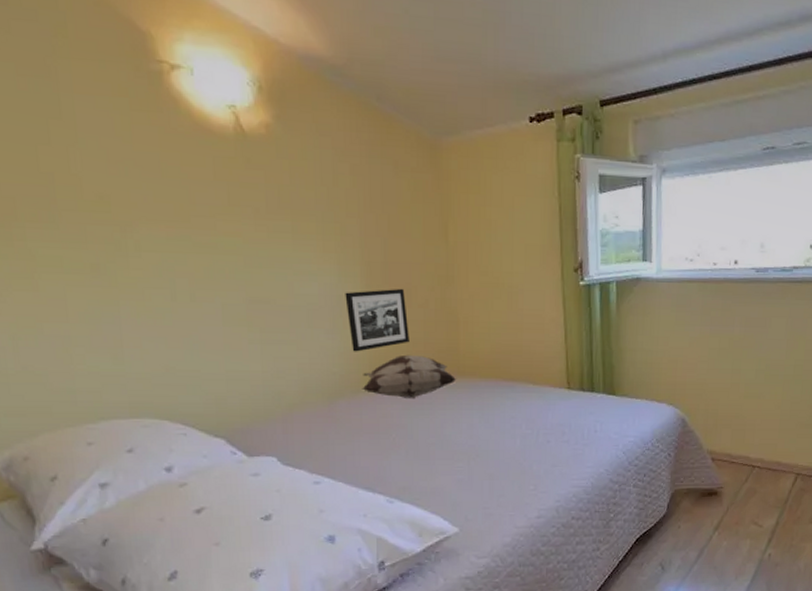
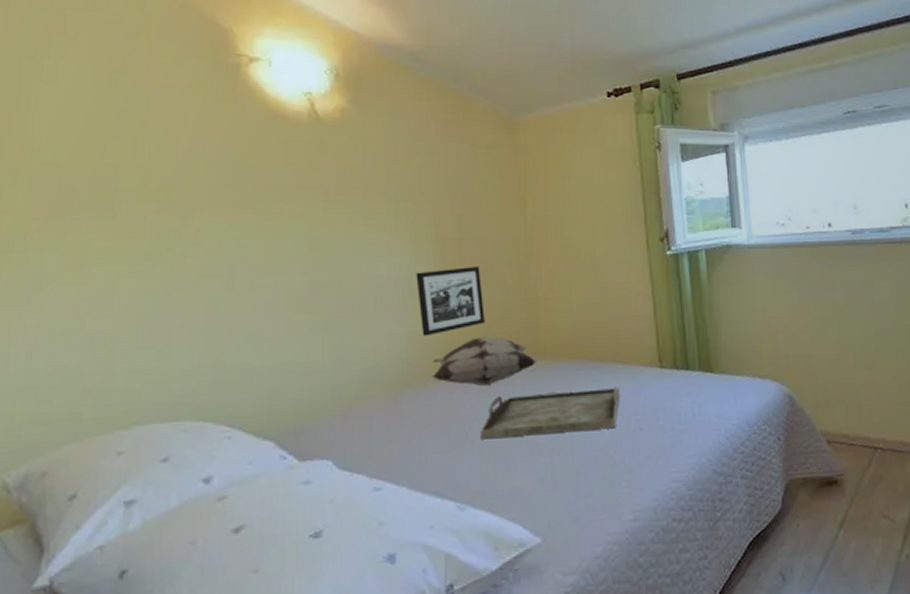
serving tray: none [405,403,531,445] -> present [479,385,620,440]

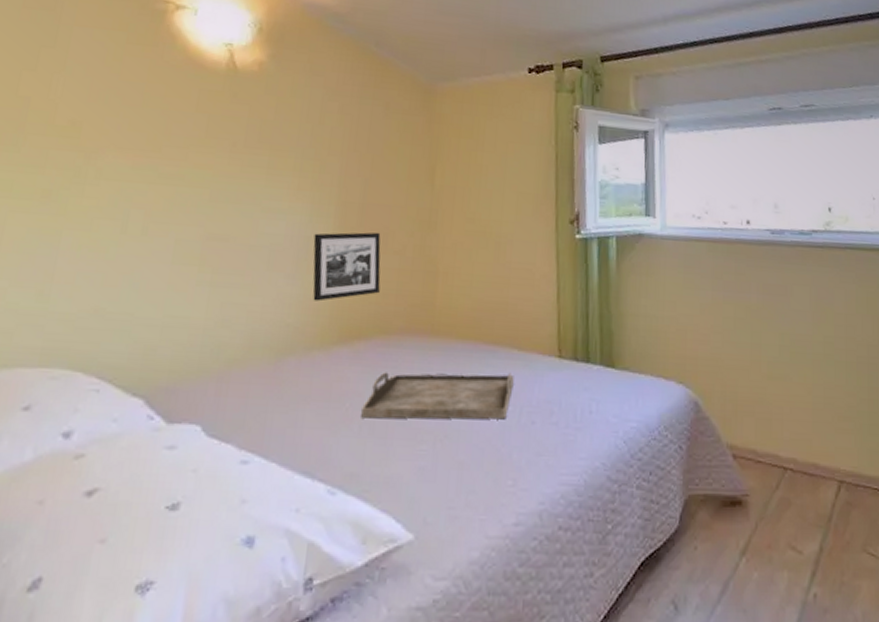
decorative pillow: present [432,336,537,387] -> none [317,307,430,361]

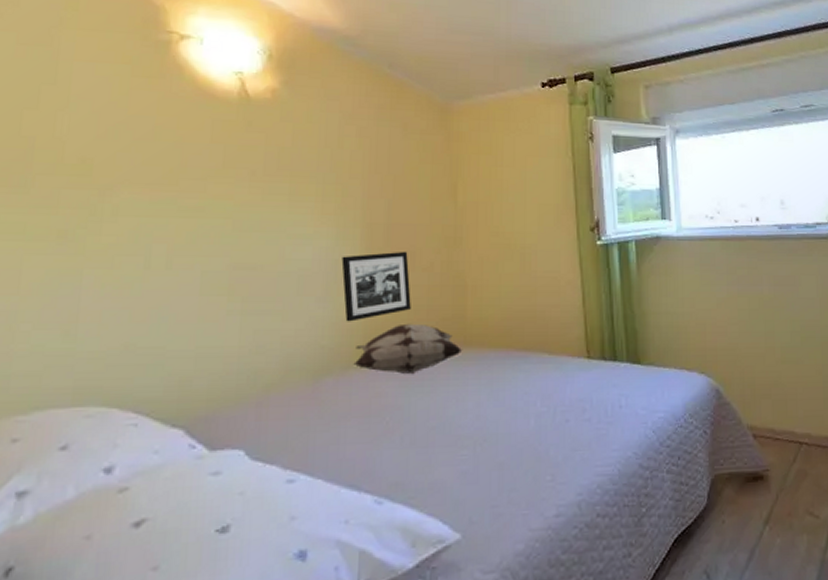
decorative pillow: none [317,307,430,361] -> present [353,323,463,375]
serving tray: present [360,372,514,420] -> none [400,375,546,430]

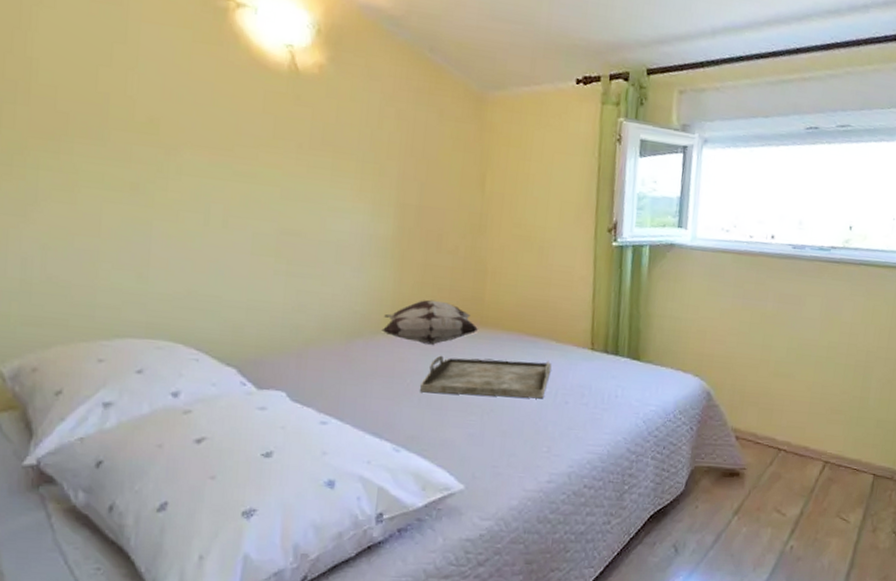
picture frame: present [341,251,411,322] -> none [375,232,436,293]
serving tray: none [400,375,546,430] -> present [419,355,552,399]

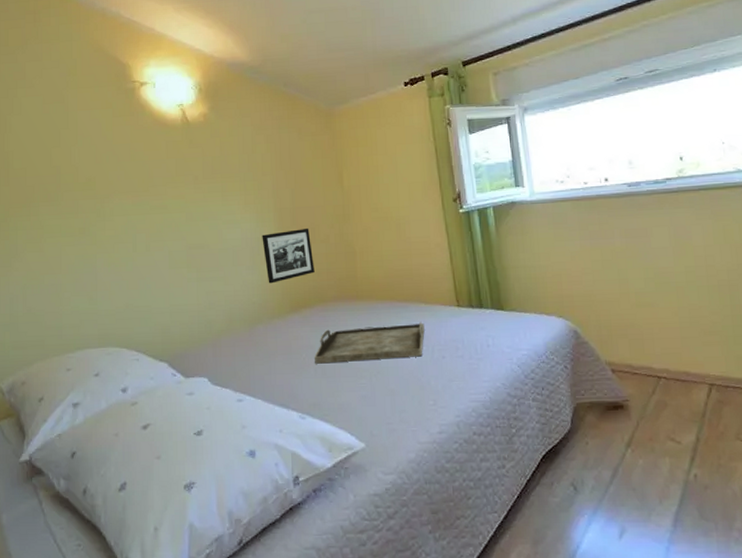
picture frame: none [375,232,436,293] -> present [262,228,315,284]
decorative pillow: present [381,299,479,346] -> none [276,283,356,322]

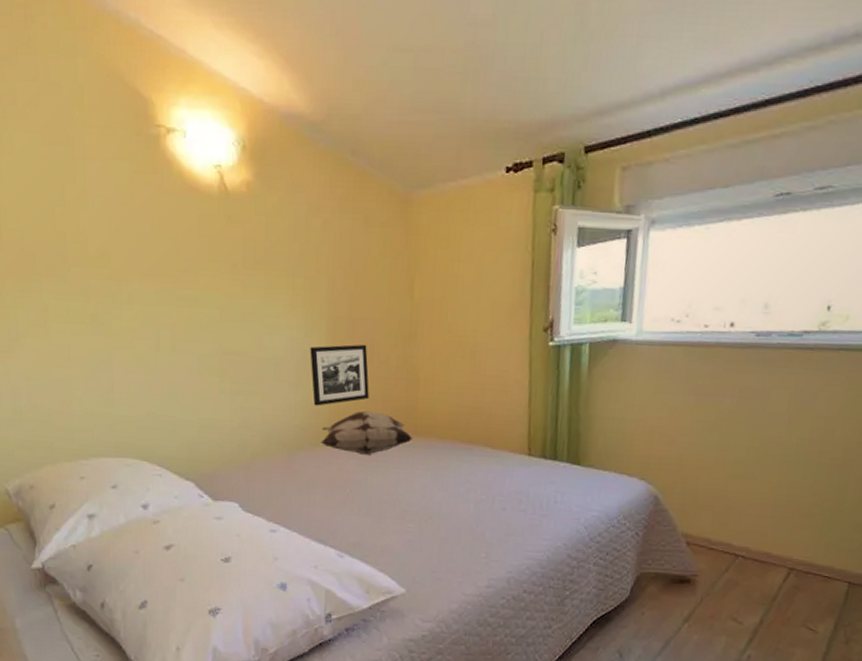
decorative pillow: none [276,283,356,322] -> present [320,411,414,456]
serving tray: present [313,321,425,364] -> none [358,465,488,506]

